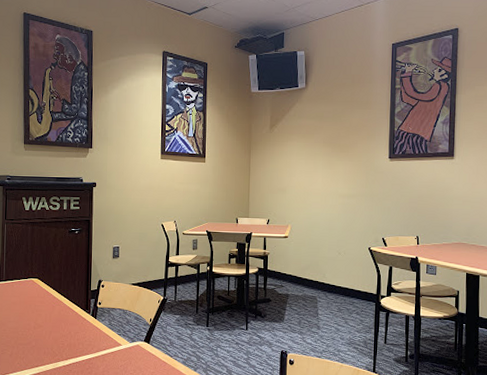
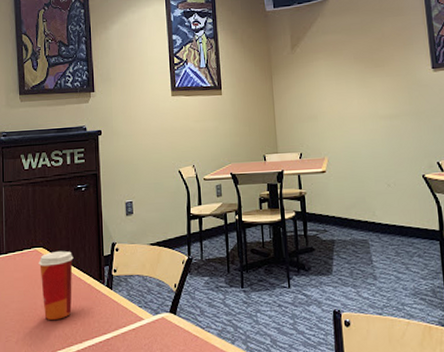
paper cup: none [33,282,65,339] -> present [38,250,74,320]

